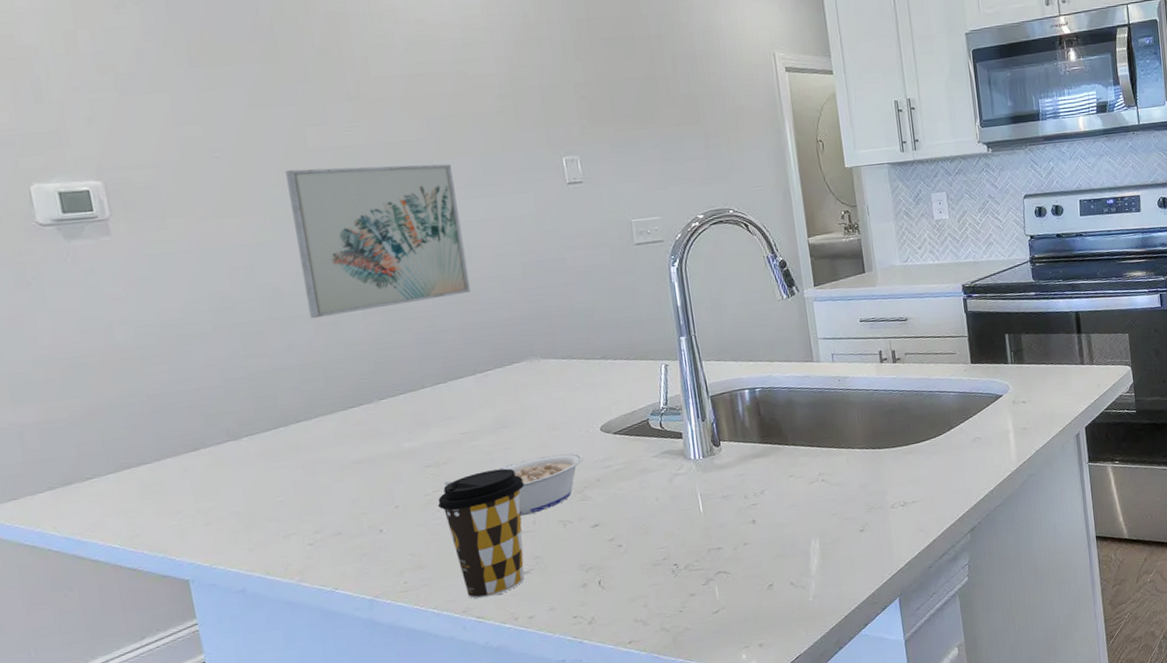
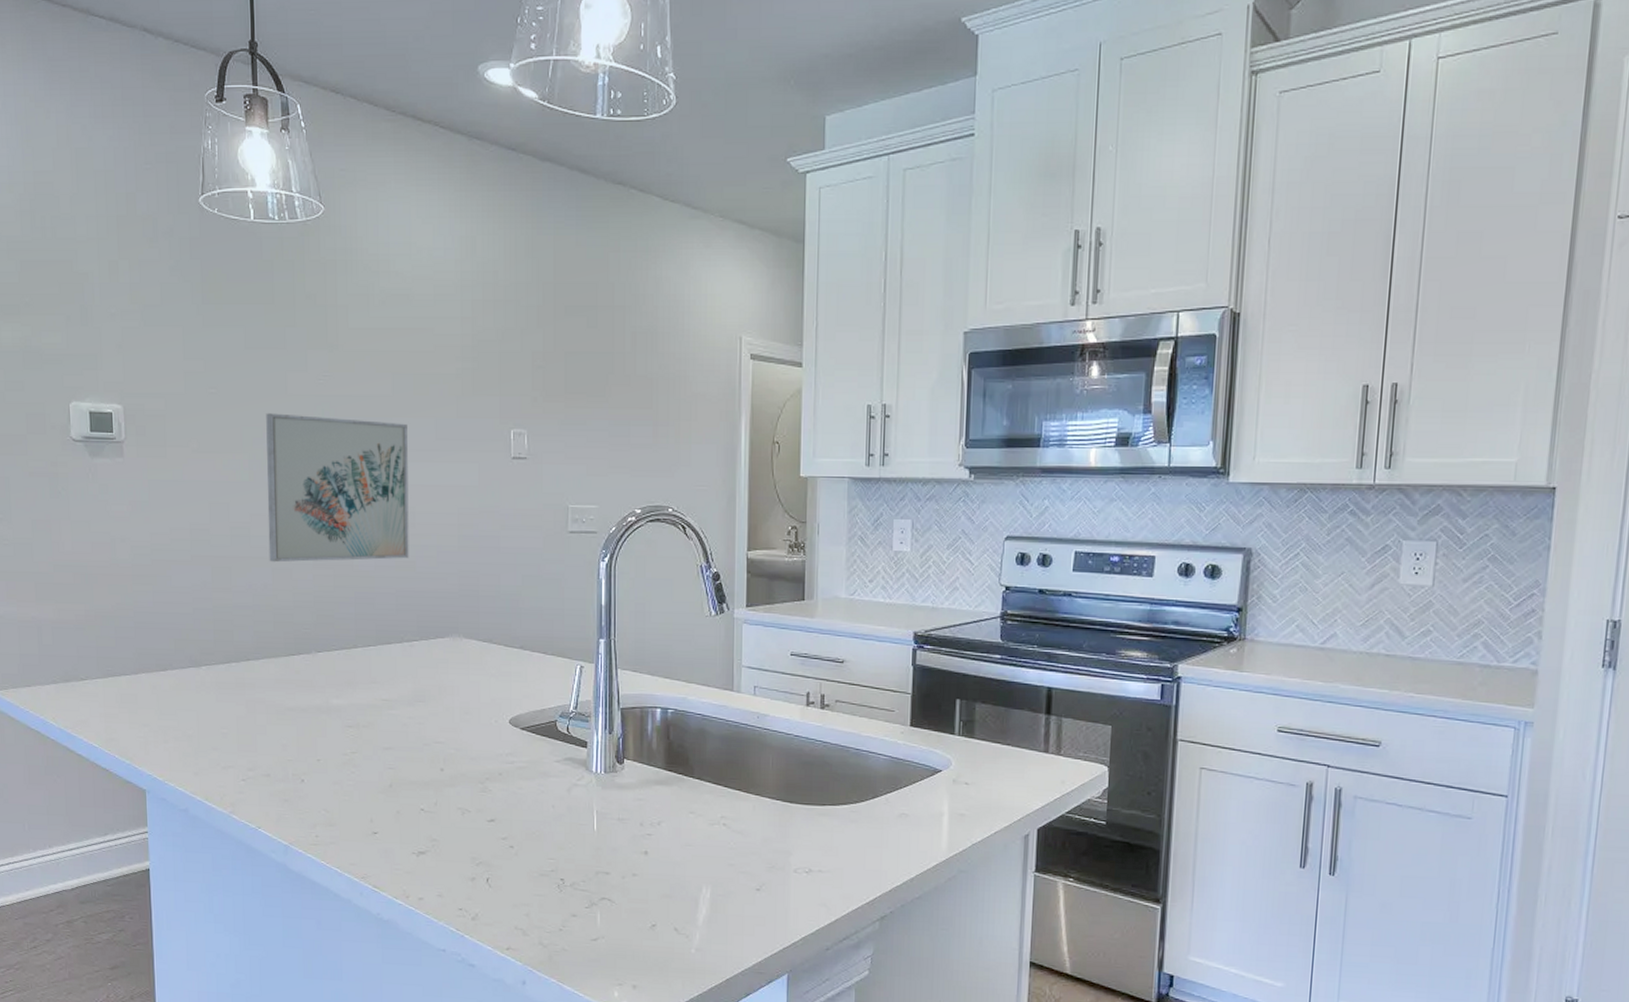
coffee cup: present [438,468,525,599] -> none [354,742,432,869]
legume: present [443,452,584,517] -> none [361,738,490,796]

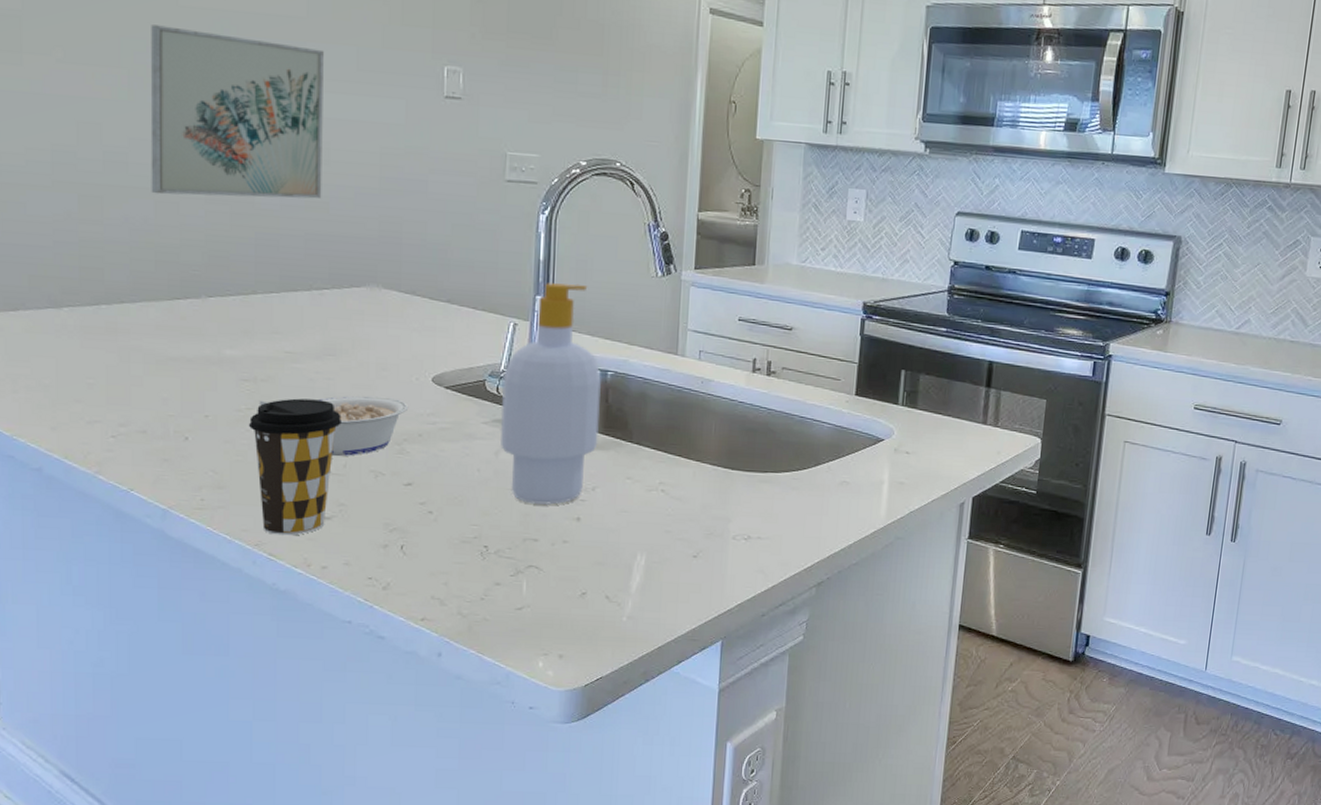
coffee cup: none [354,742,432,869] -> present [249,398,342,536]
legume: none [361,738,490,796] -> present [259,395,409,457]
soap bottle: none [571,626,662,839] -> present [500,283,601,505]

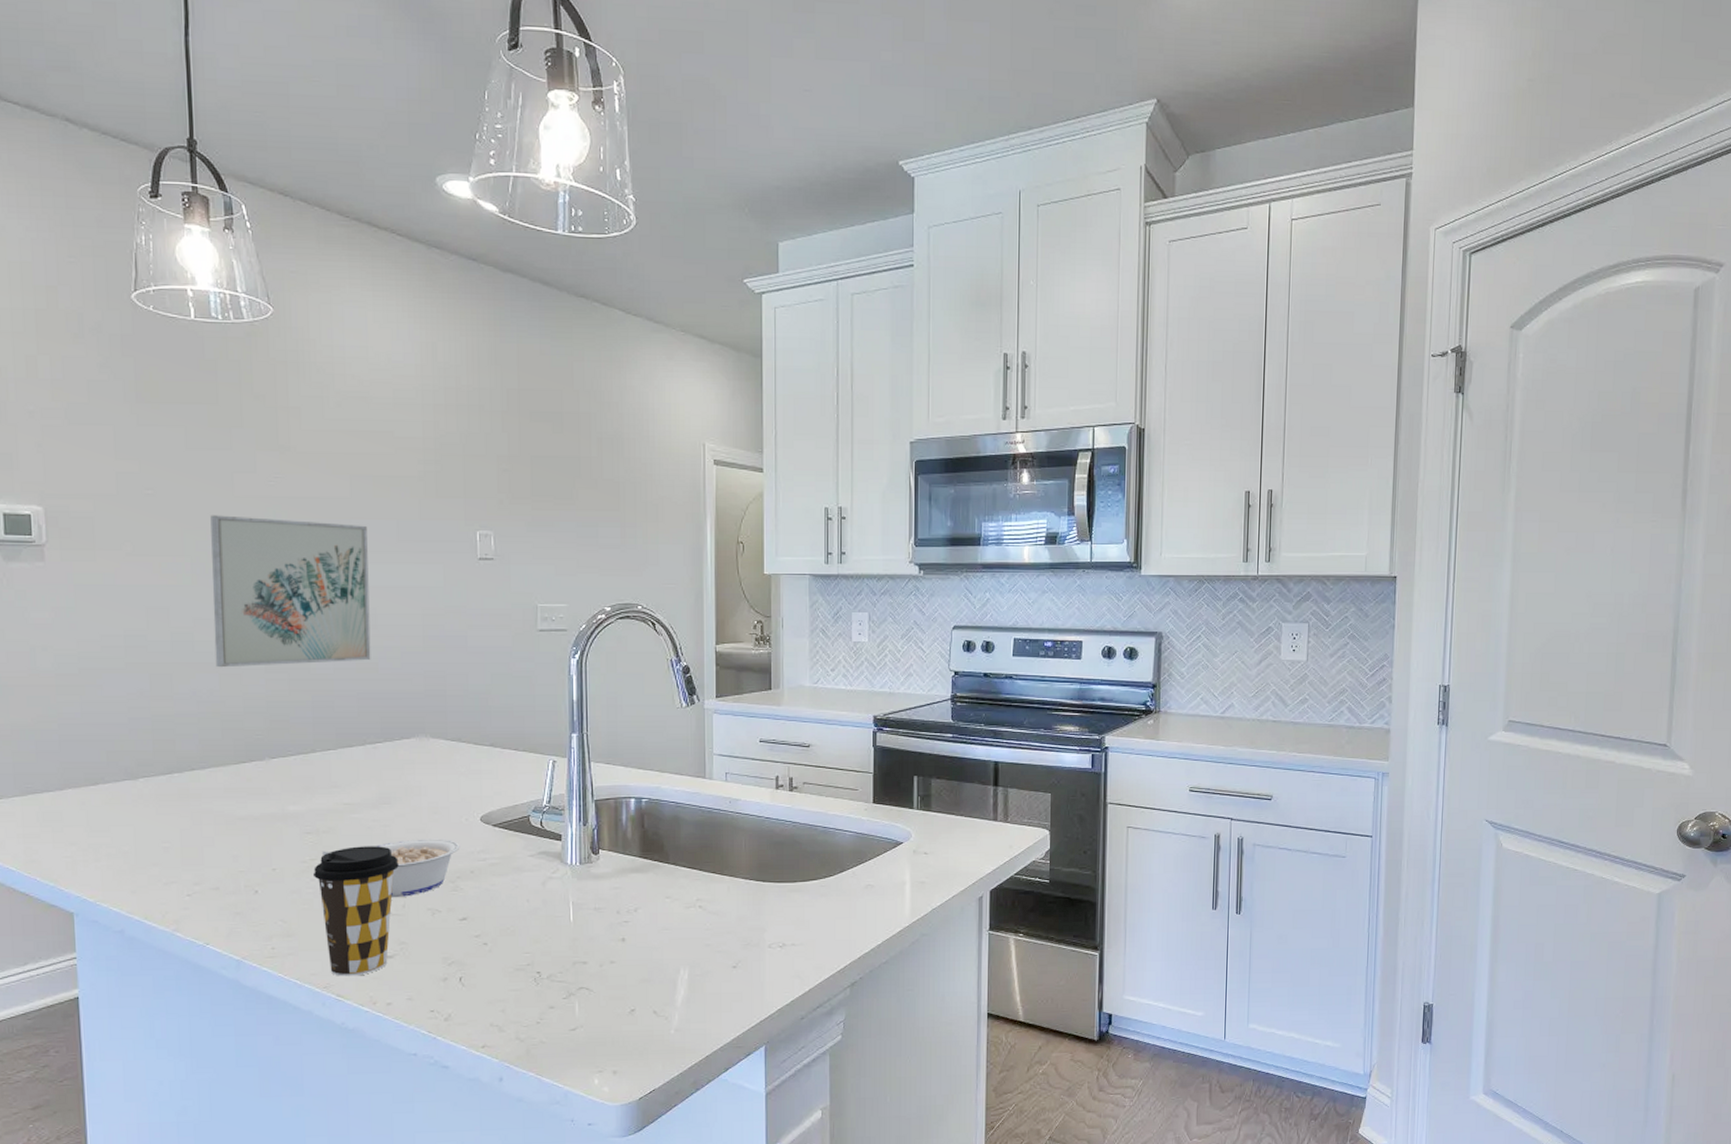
soap bottle: present [500,283,601,505] -> none [545,719,637,929]

